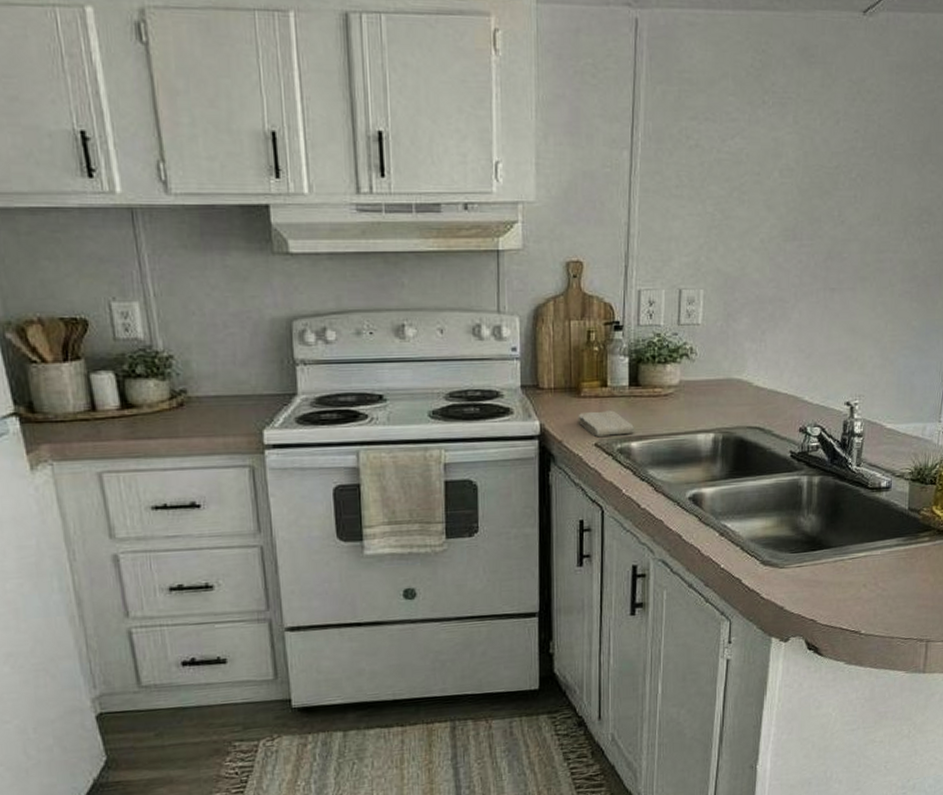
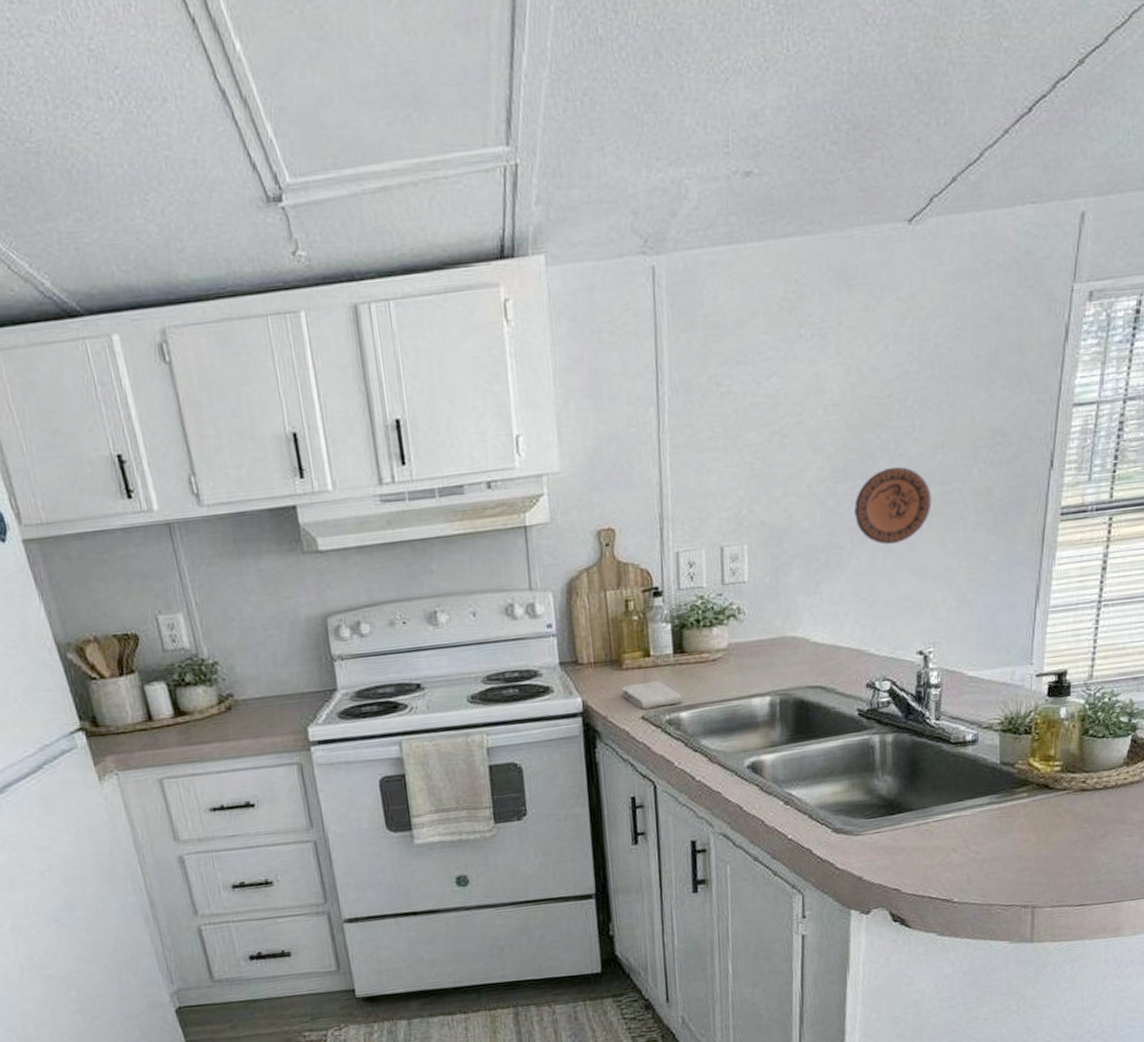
decorative plate: none [800,233,867,302] -> present [854,467,932,545]

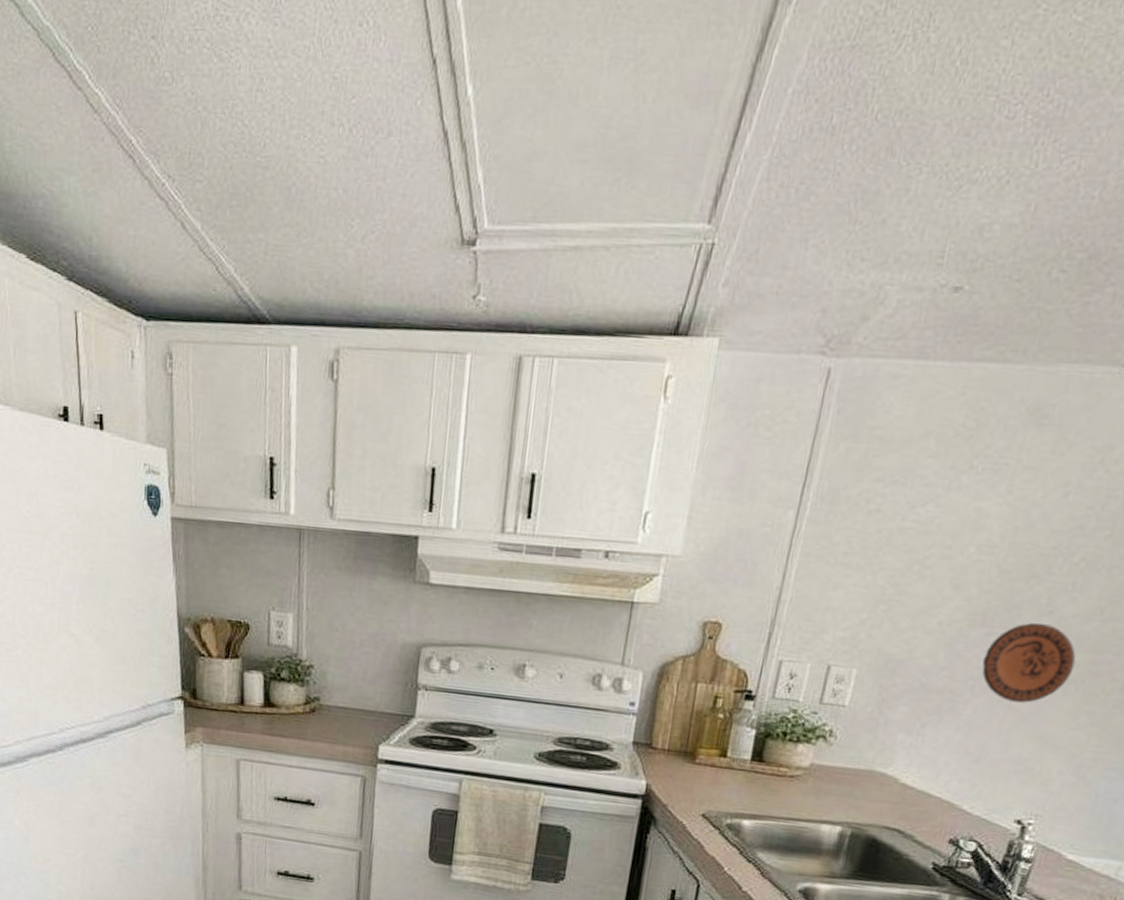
washcloth: present [621,680,684,709] -> none [688,779,750,811]

